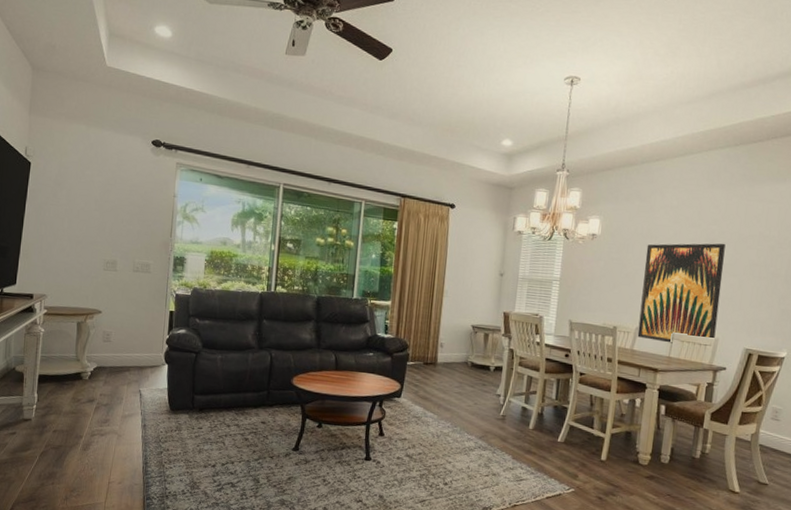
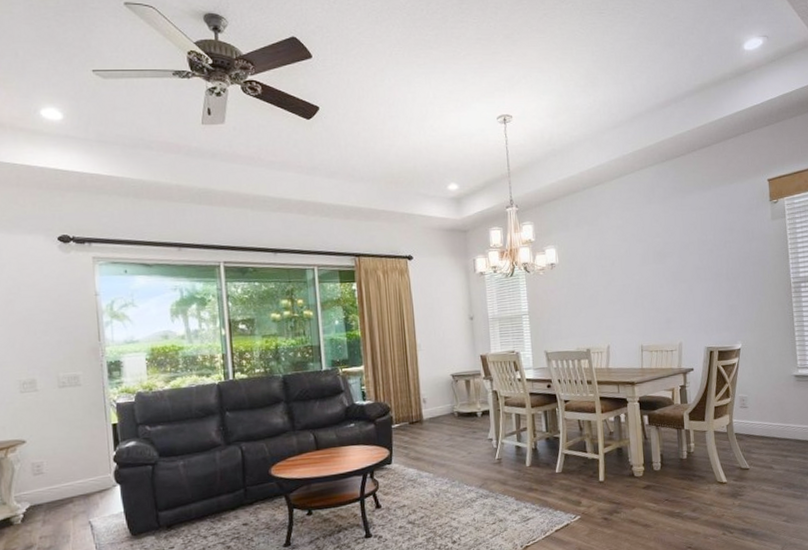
wall art: present [637,243,726,343] -> none [602,253,678,356]

